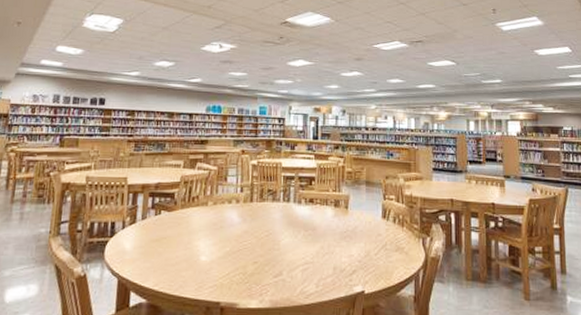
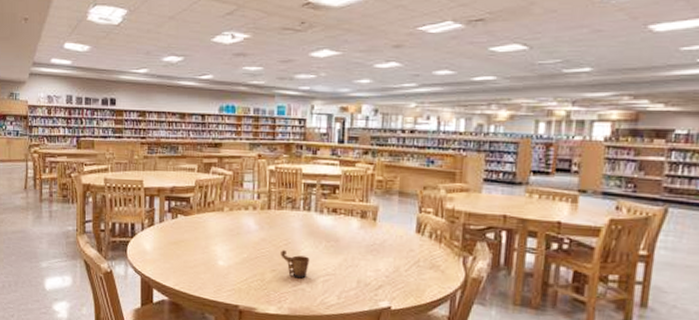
mug: none [262,241,290,269] -> present [281,250,310,279]

